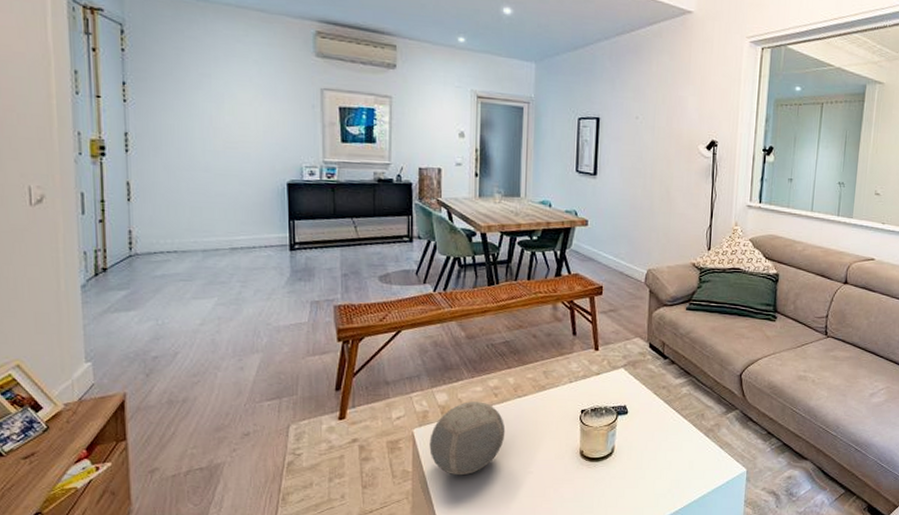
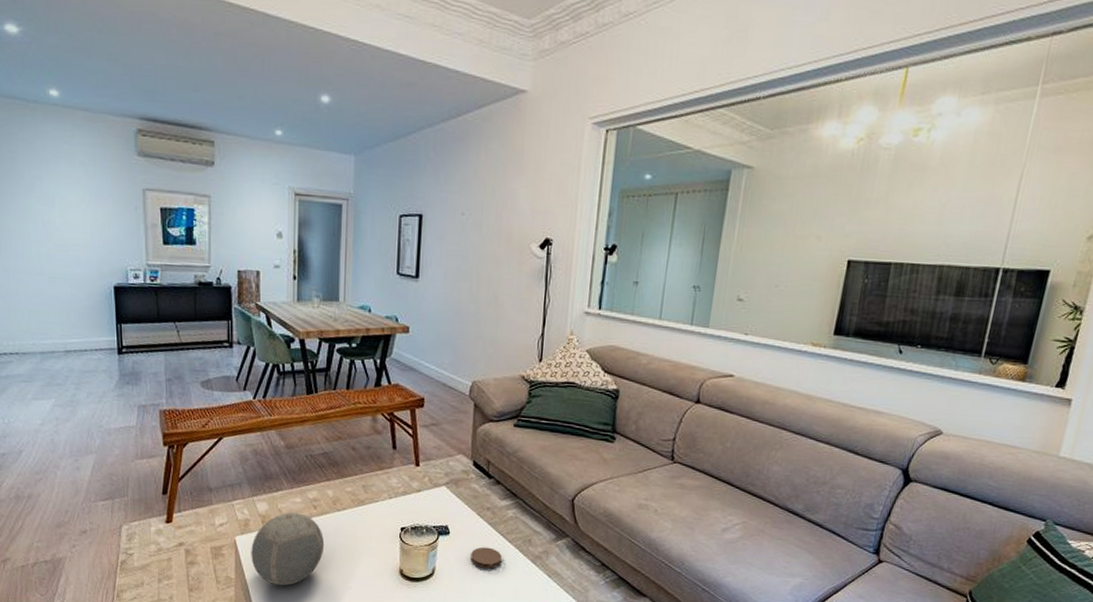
coaster: none [648,424,677,444] -> present [470,547,502,569]

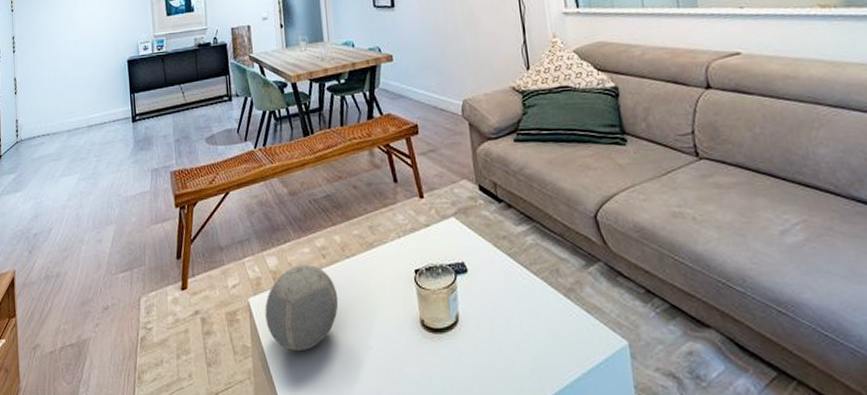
coaster: present [470,547,502,569] -> none [494,283,531,309]

